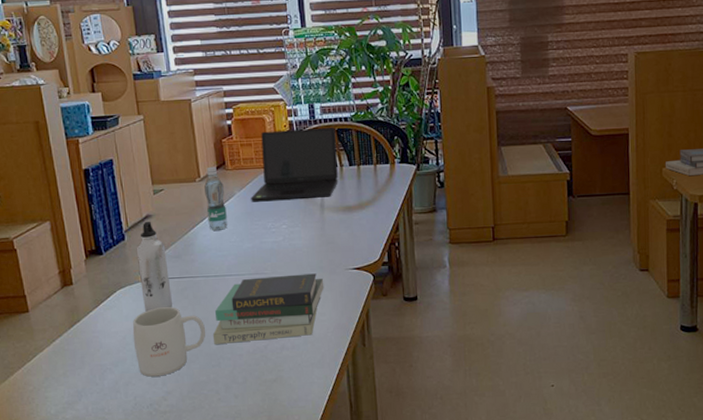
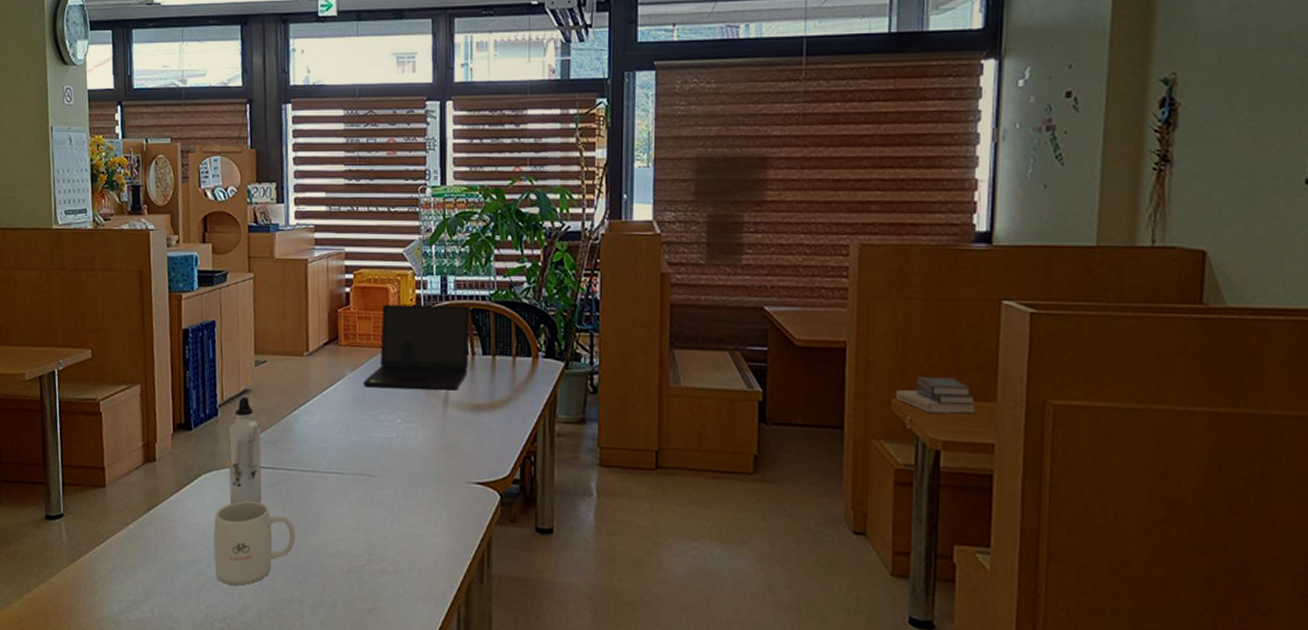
bottle: present [204,166,228,232] -> none [311,339,334,418]
books: present [212,273,324,344] -> none [302,479,440,560]

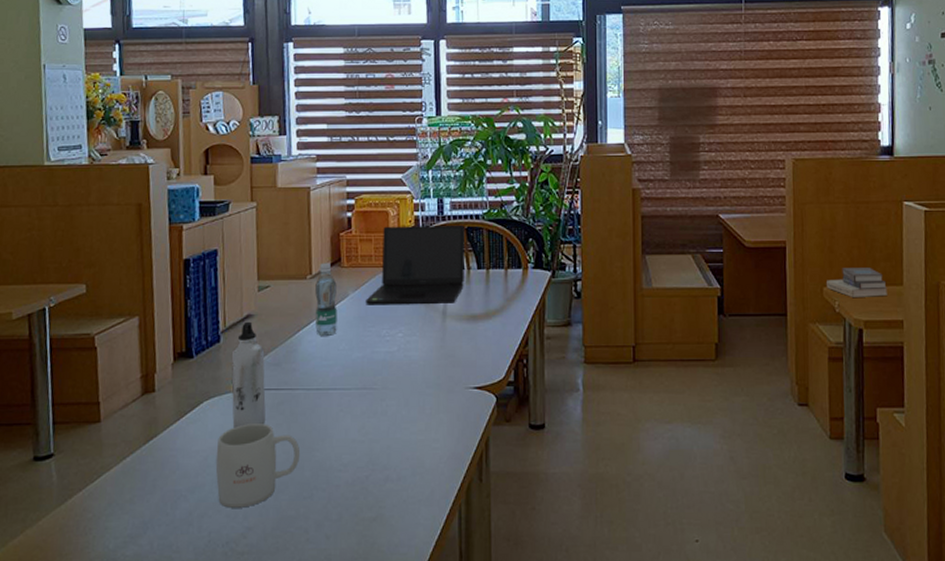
bottle: none [311,339,334,418] -> present [315,262,337,337]

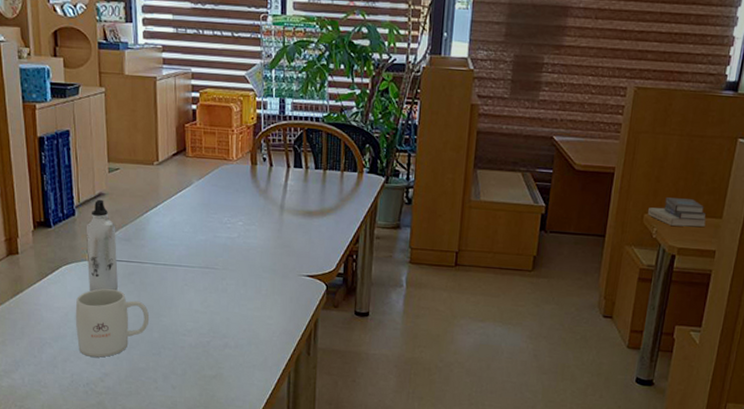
bottle: present [315,262,337,337] -> none [161,151,183,219]
laptop: present [366,224,465,305] -> none [209,121,305,199]

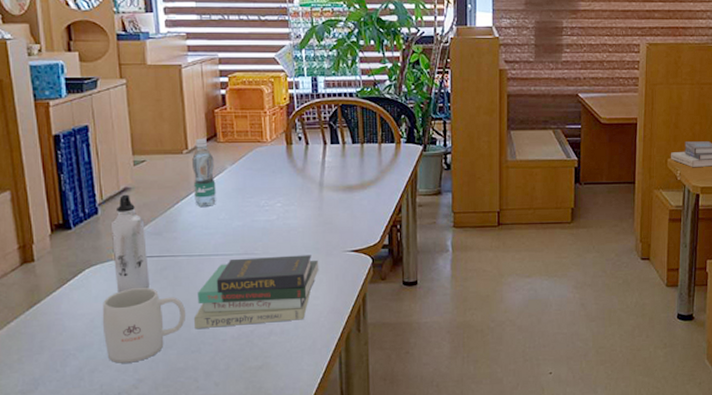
books: none [156,271,275,337] -> present [193,255,319,328]
bottle: none [161,151,183,219] -> present [192,138,216,208]

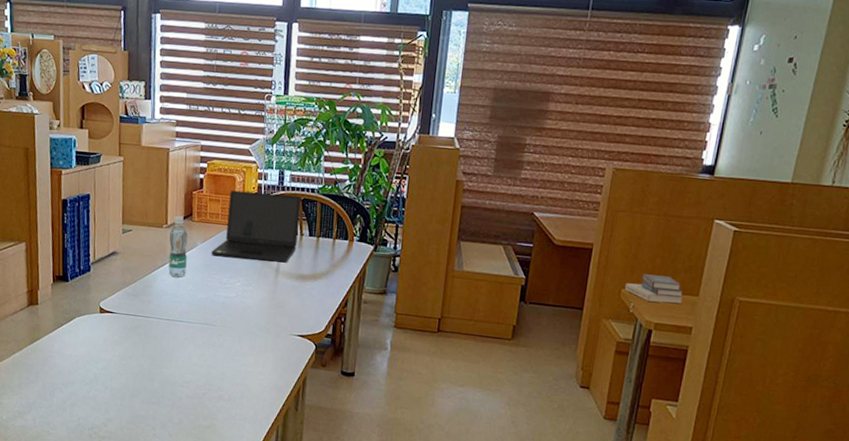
mug: present [102,288,186,363] -> none [84,339,152,404]
water bottle: present [110,194,149,293] -> none [98,257,126,342]
books: present [193,255,319,328] -> none [157,327,268,391]
laptop: none [243,102,340,178] -> present [211,190,301,263]

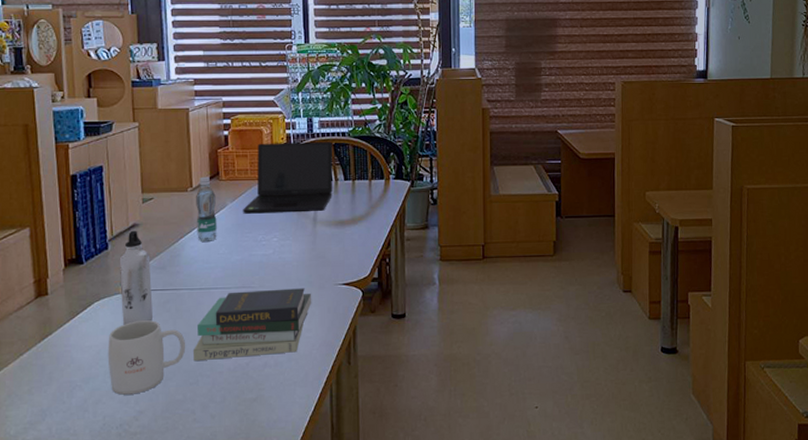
mug: none [84,339,152,404] -> present [107,320,186,395]
water bottle: none [98,257,126,342] -> present [119,230,153,325]
books: none [157,327,268,391] -> present [192,288,312,361]
books: present [625,274,684,304] -> none [649,175,699,201]

